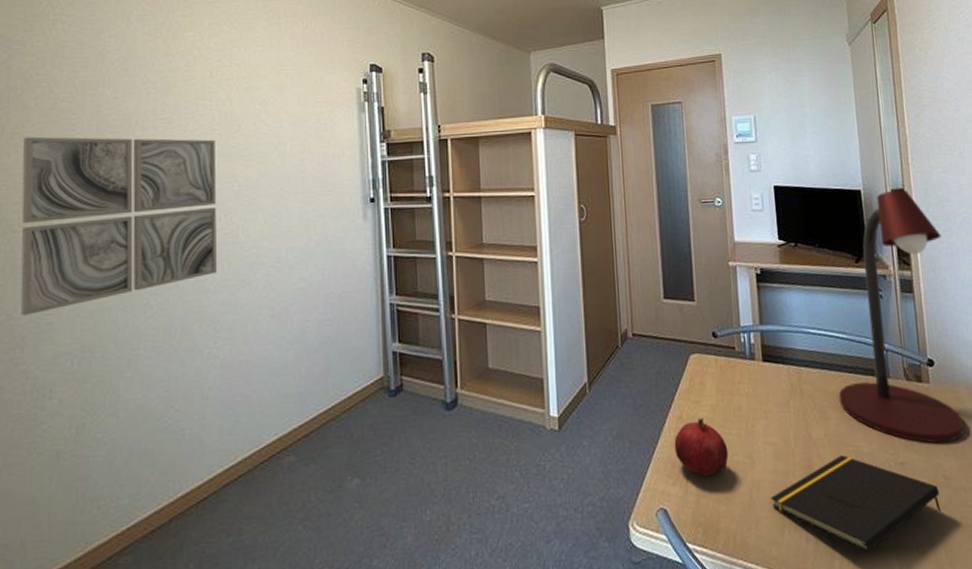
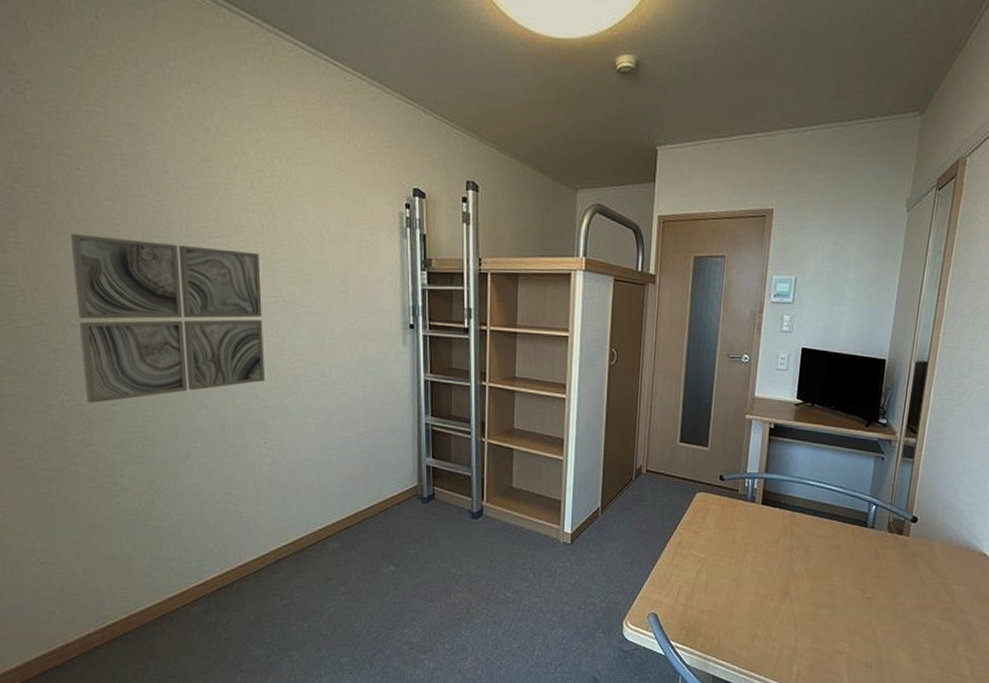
fruit: present [674,417,729,476] -> none [671,545,718,592]
notepad: present [771,455,942,553] -> none [748,587,896,662]
desk lamp: present [838,189,964,444] -> none [824,362,954,585]

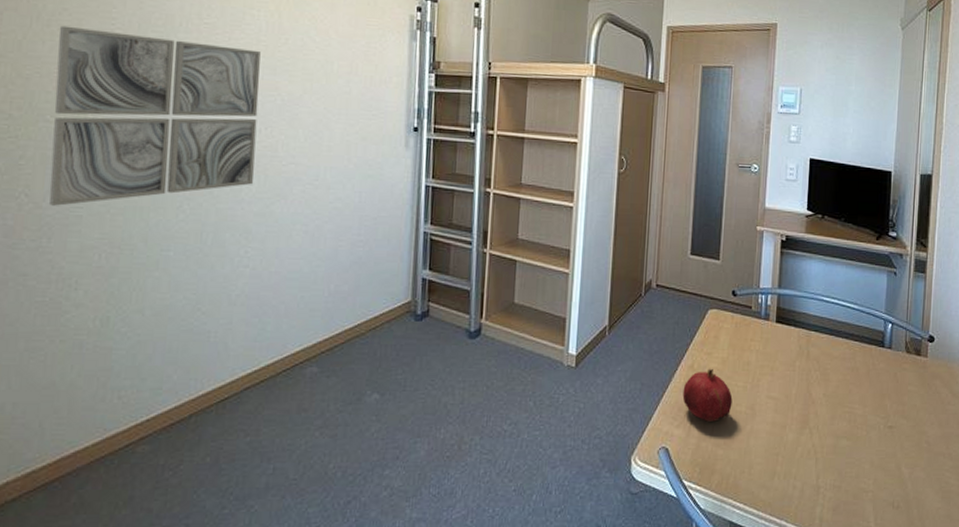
fruit: none [671,545,718,592] -> present [682,368,733,422]

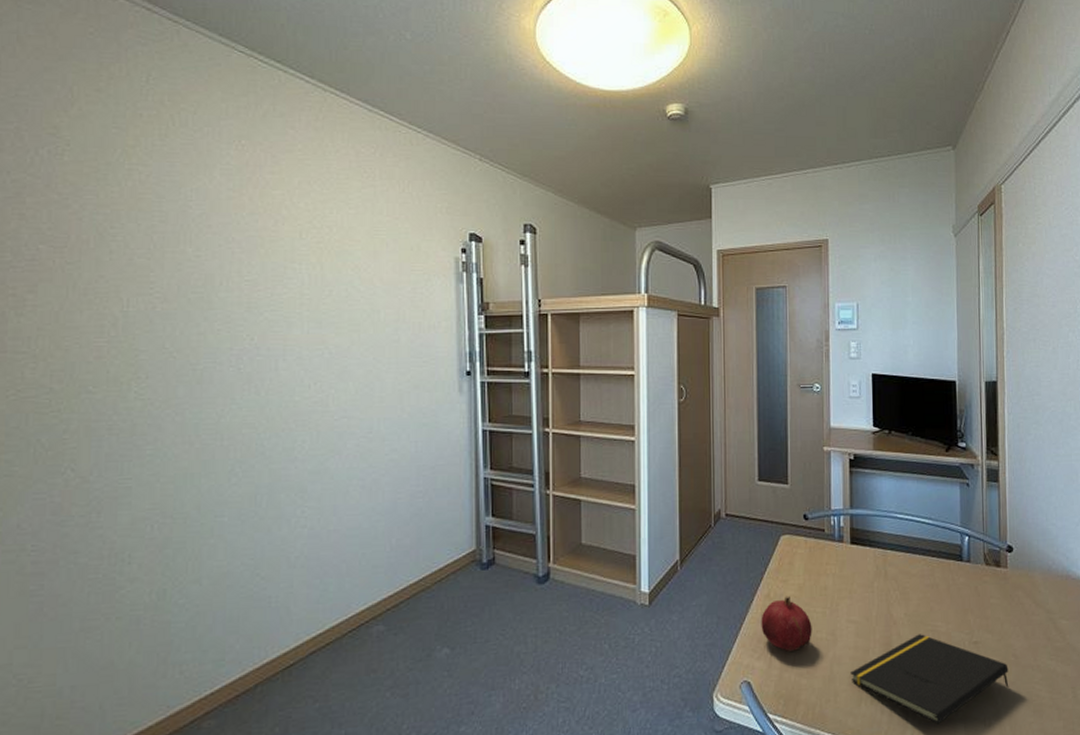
wall art: present [49,25,261,206] -> none [96,293,306,479]
notepad: none [766,415,921,503] -> present [850,634,1009,725]

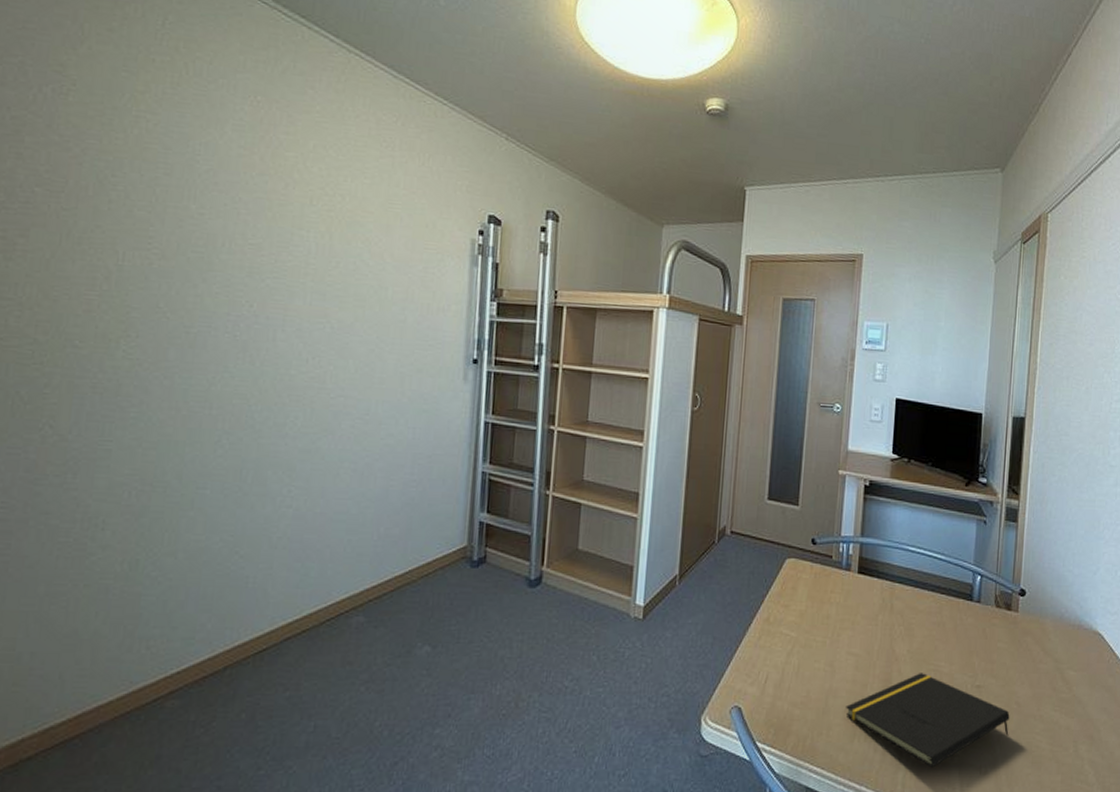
fruit: present [761,596,812,651] -> none [757,621,811,679]

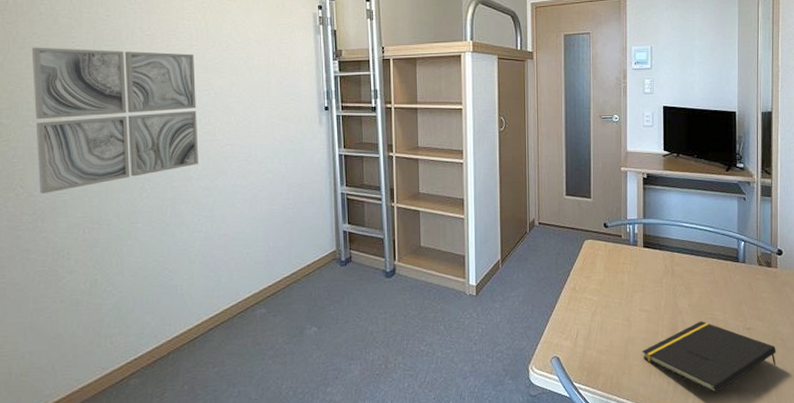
wall art: none [76,244,309,439] -> present [31,47,198,194]

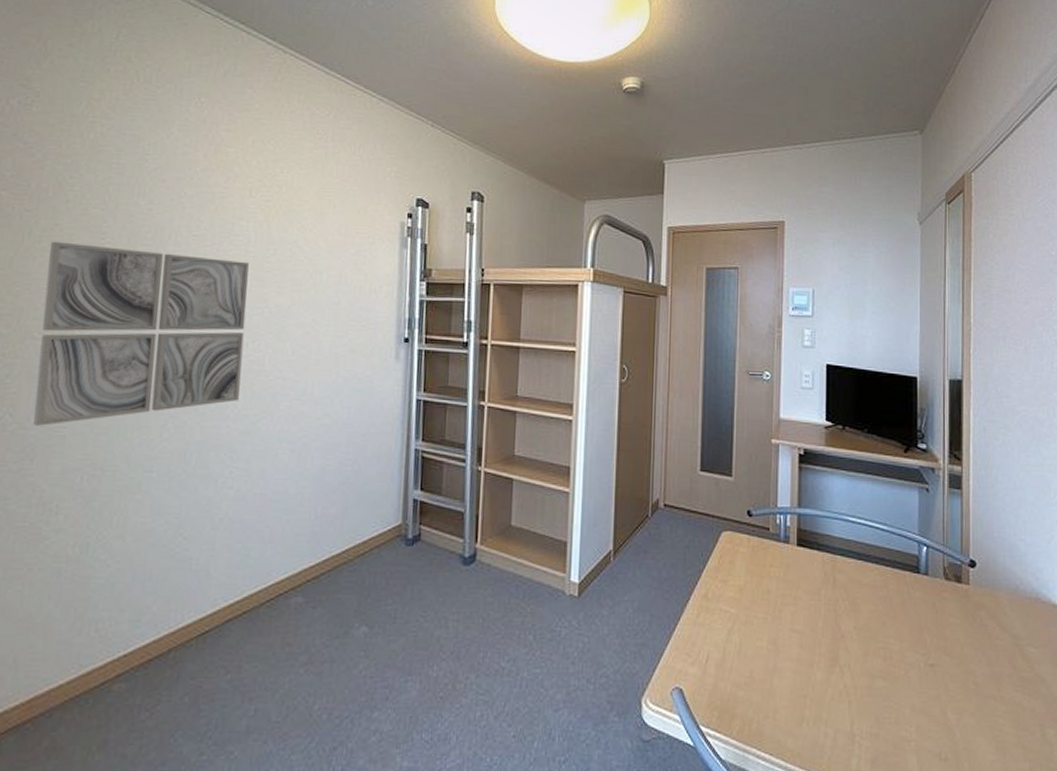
notepad: present [642,321,776,394] -> none [792,651,968,754]

